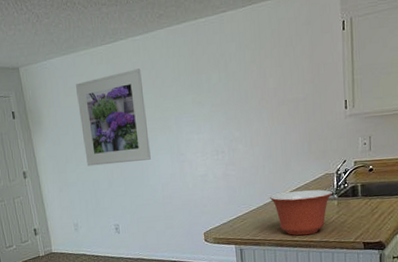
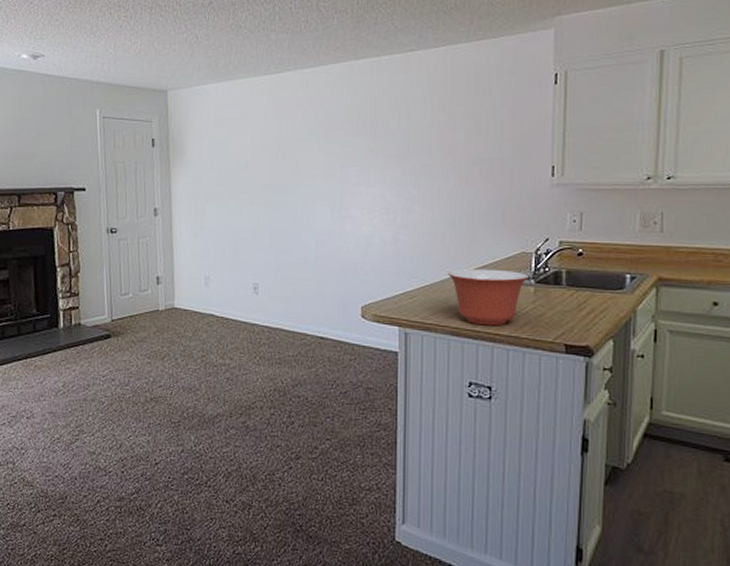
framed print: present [76,68,151,167] -> none [228,105,307,212]

